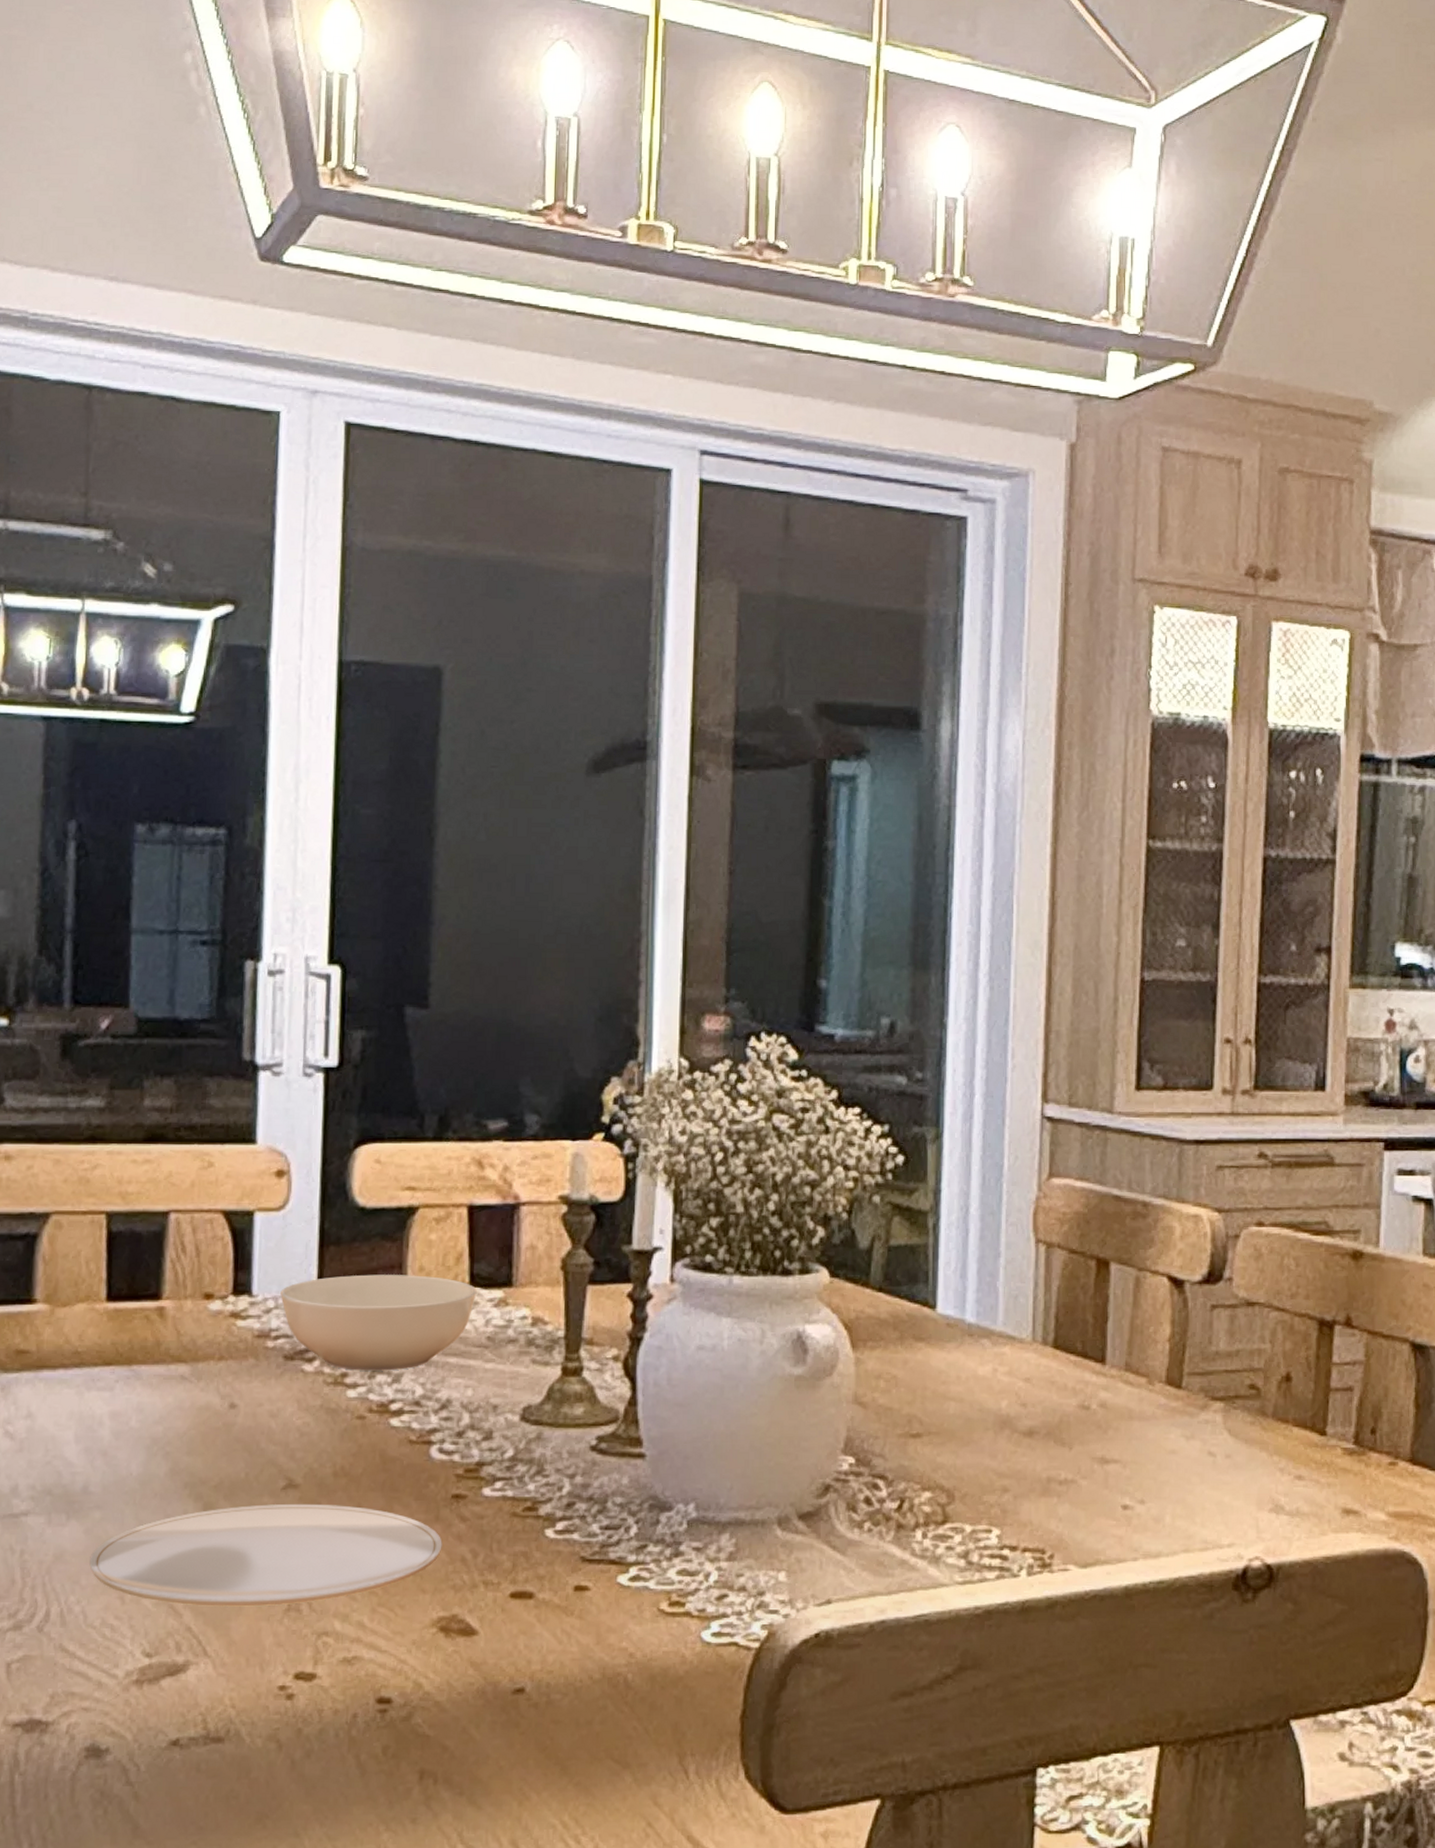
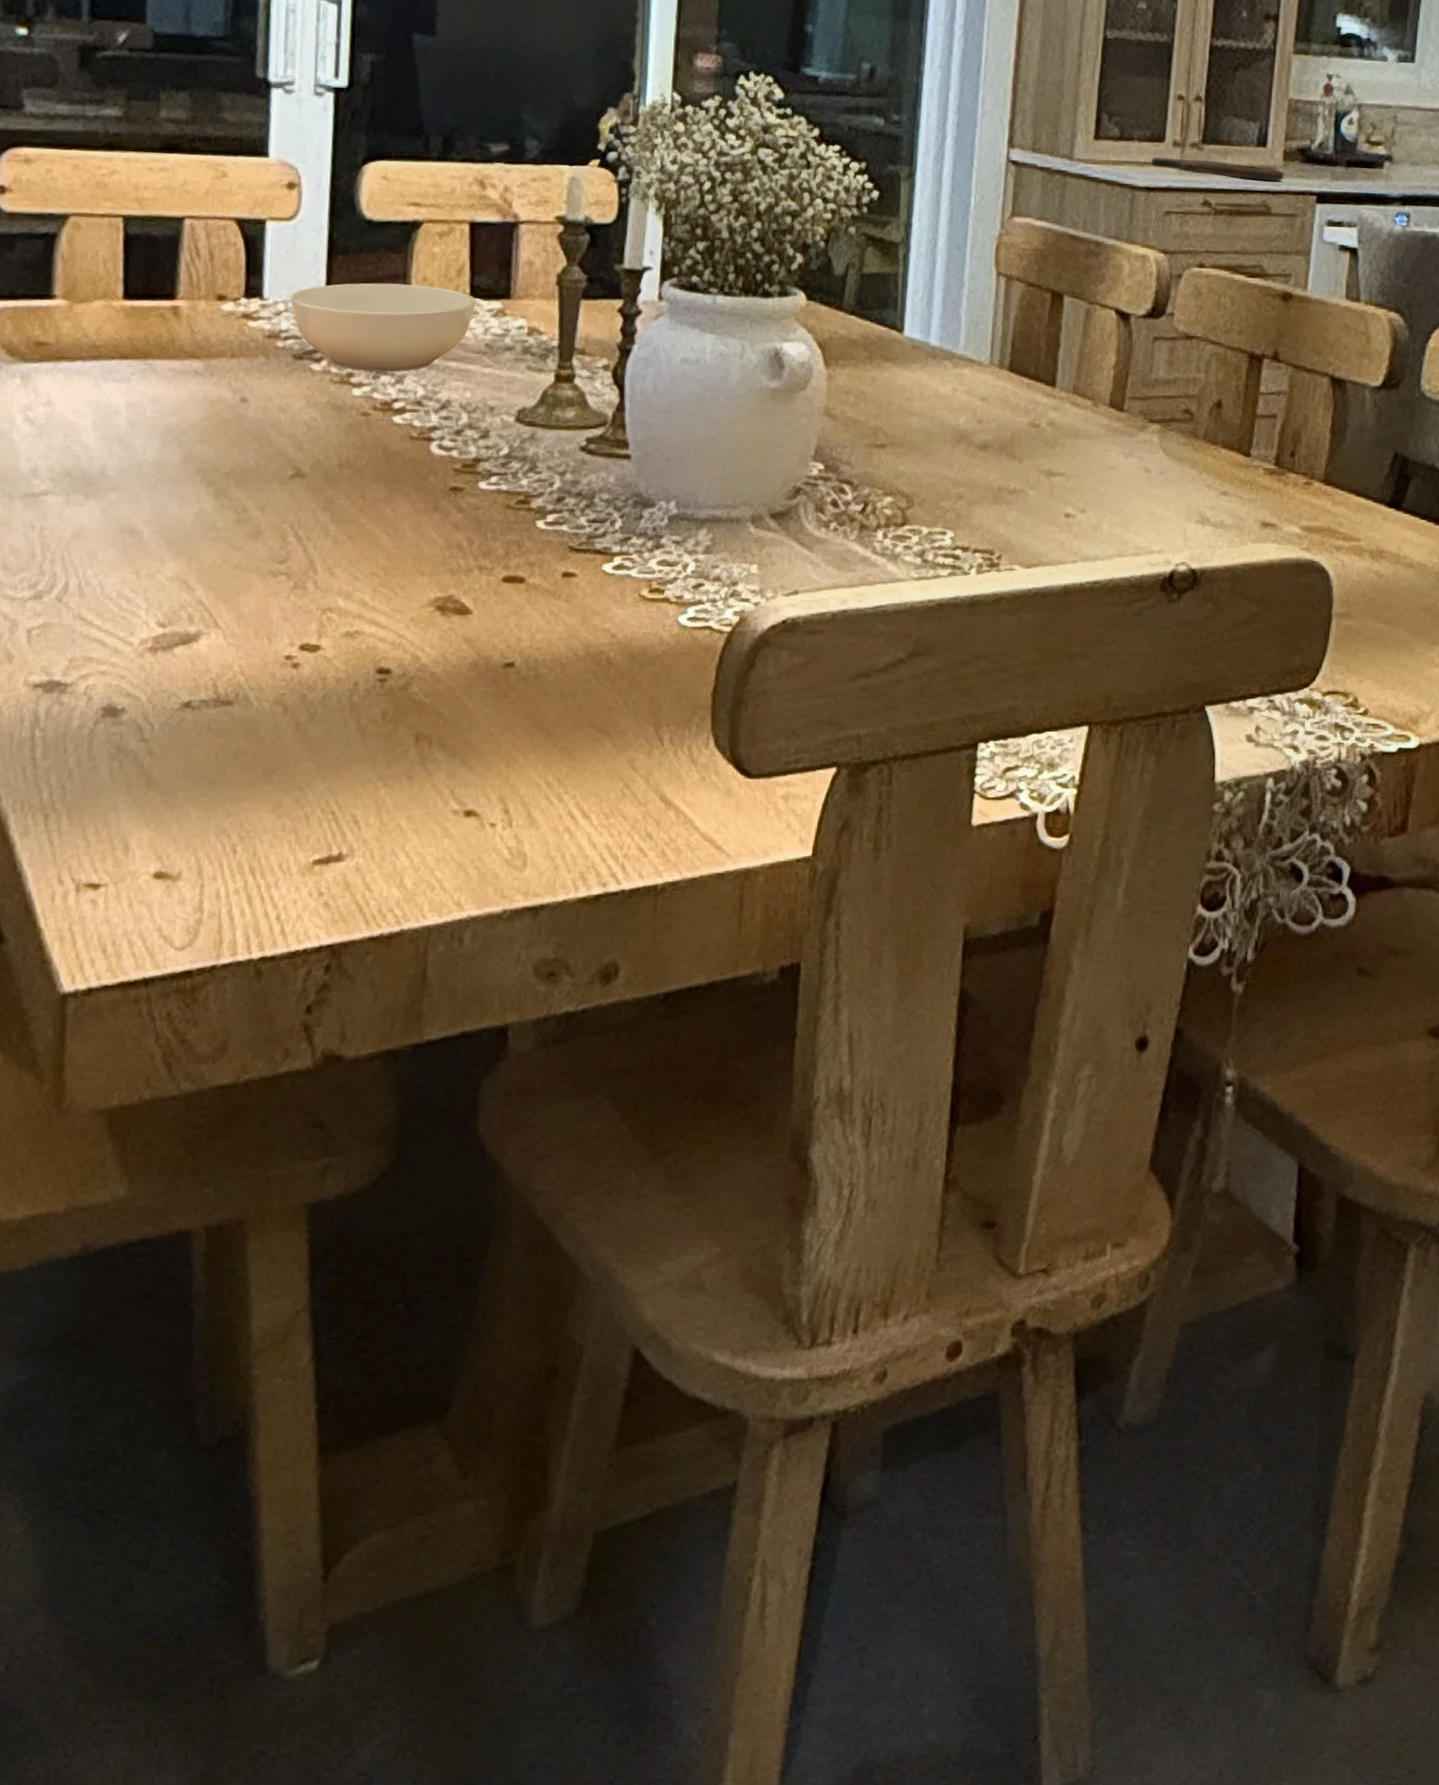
plate: present [89,1503,443,1607] -> none [106,491,440,584]
cutting board: none [1199,1107,1346,1129] -> present [1151,157,1284,182]

